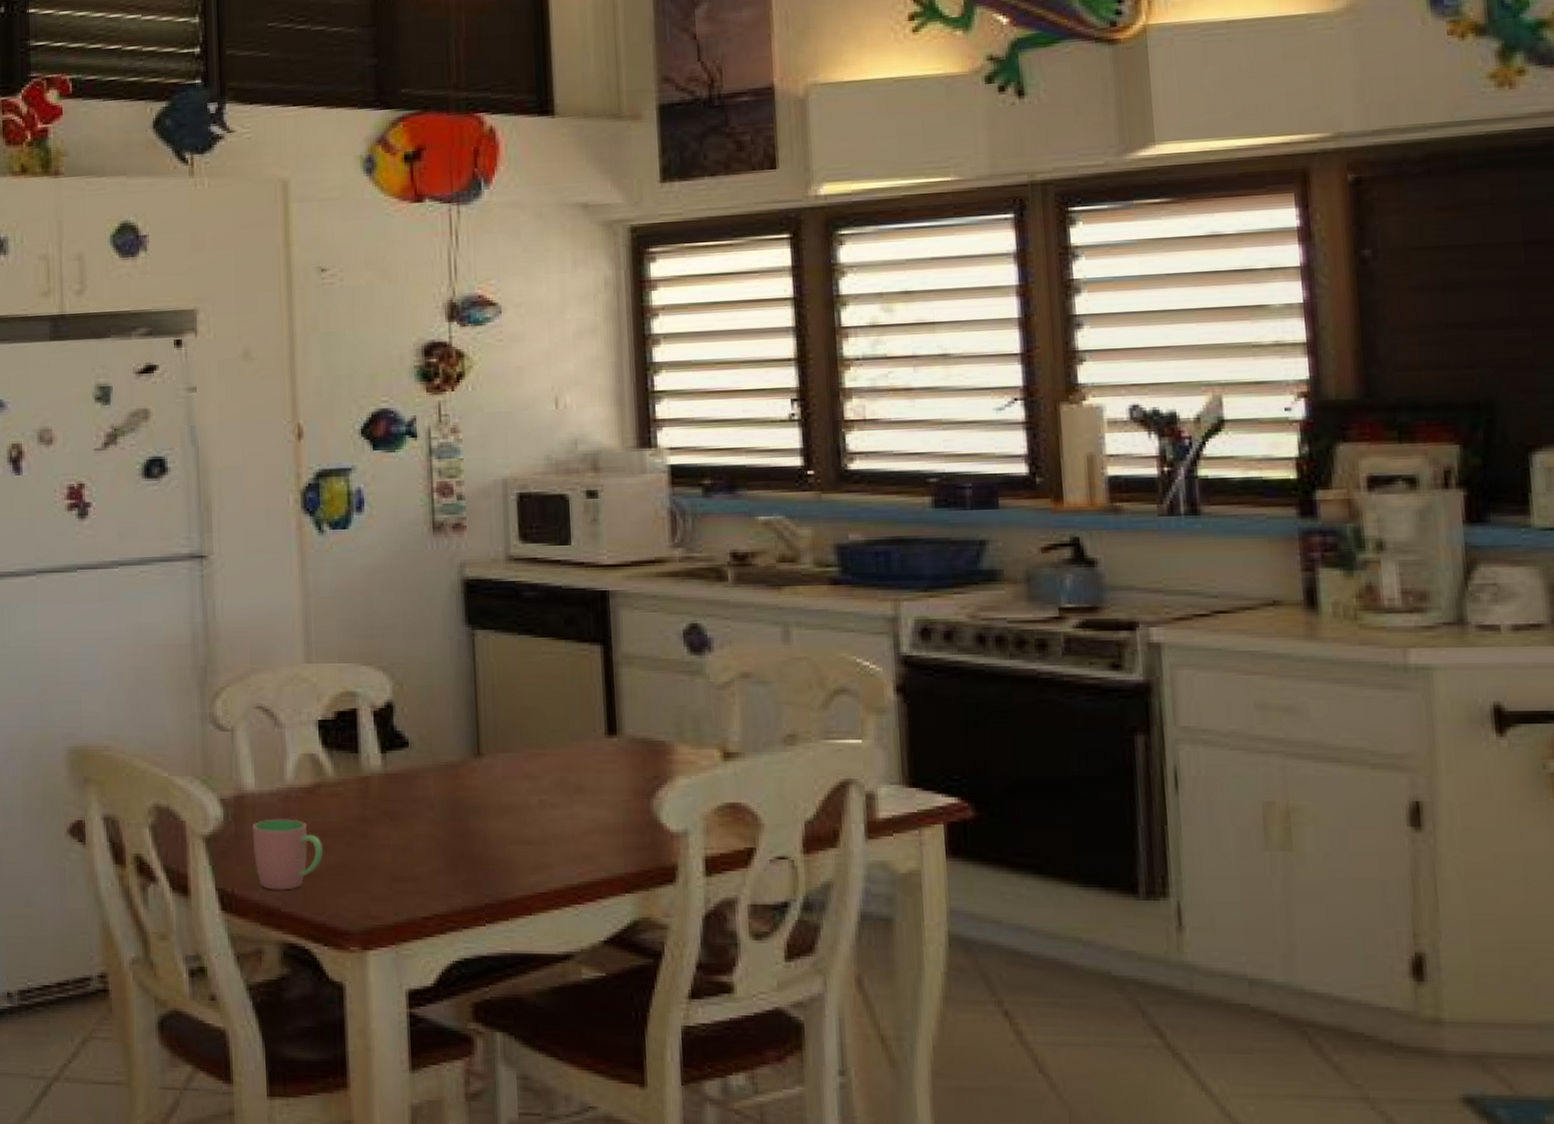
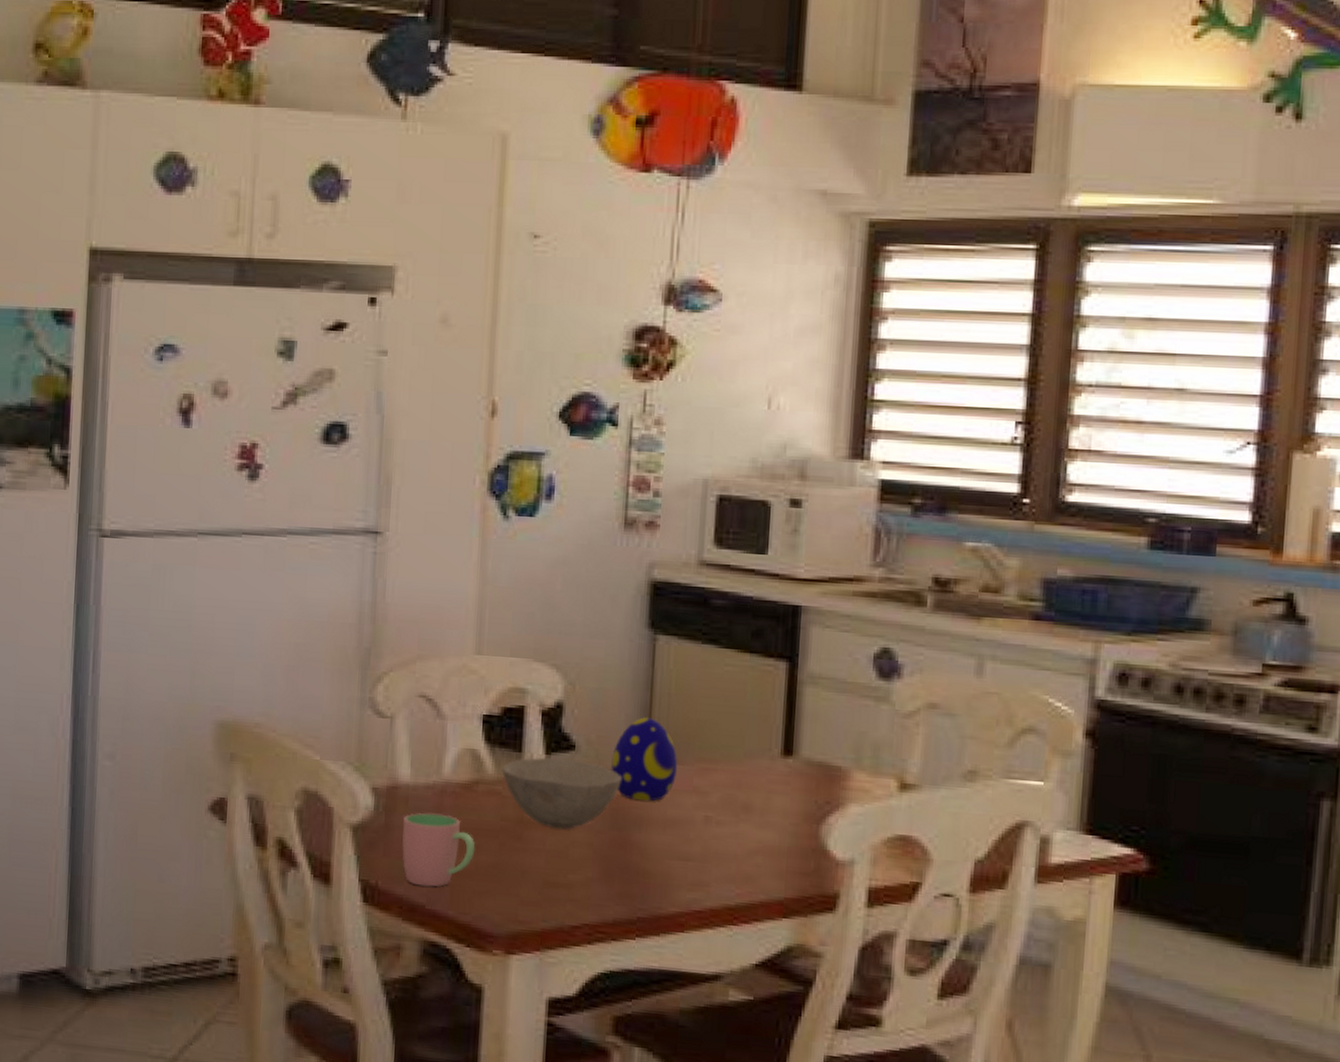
bowl: none [341,756,457,824] -> present [502,757,622,830]
decorative egg: none [444,708,508,790] -> present [611,716,678,801]

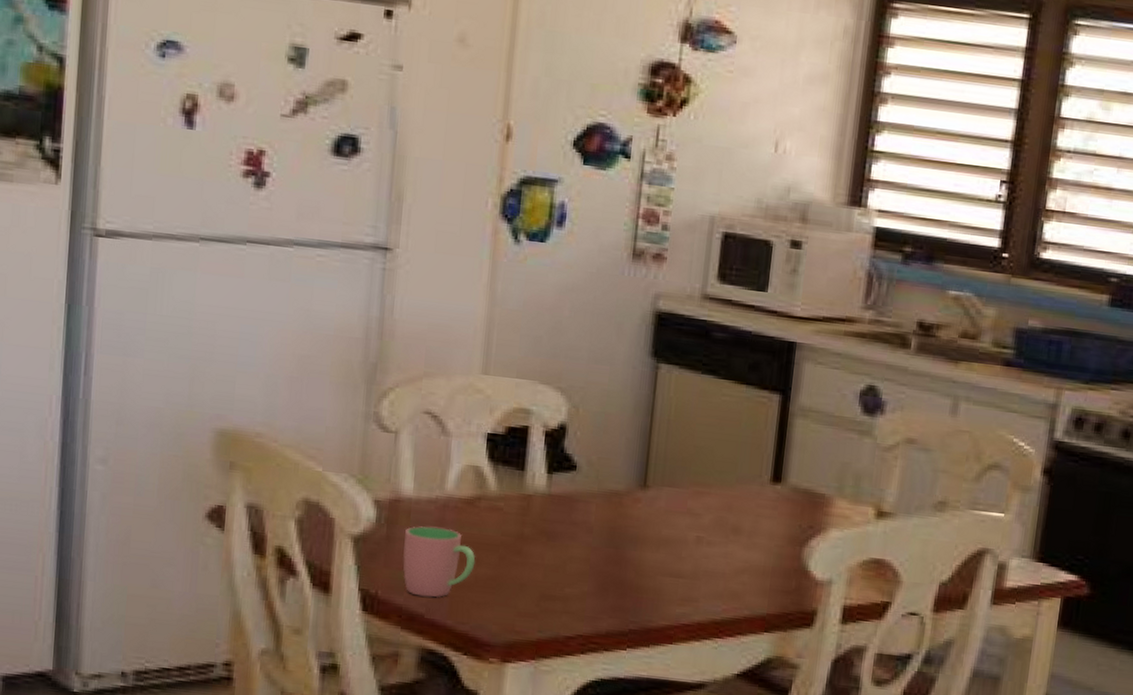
bowl: present [502,757,622,830] -> none [504,476,621,546]
decorative egg: present [611,716,678,801] -> none [610,441,674,521]

